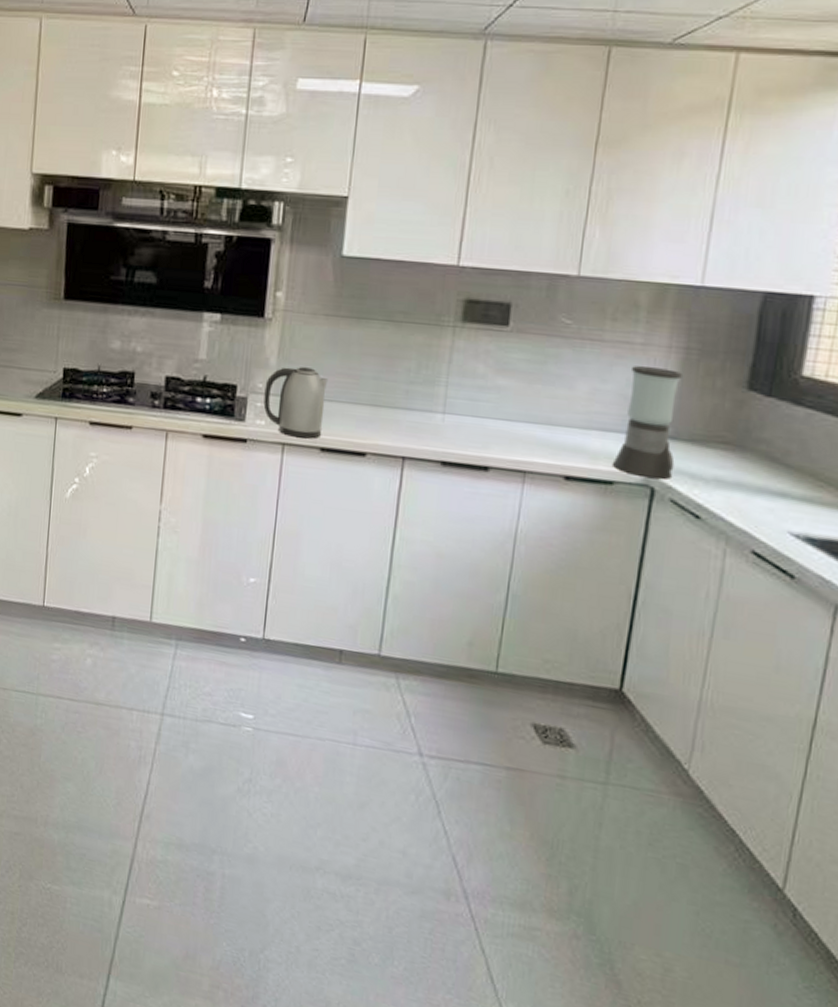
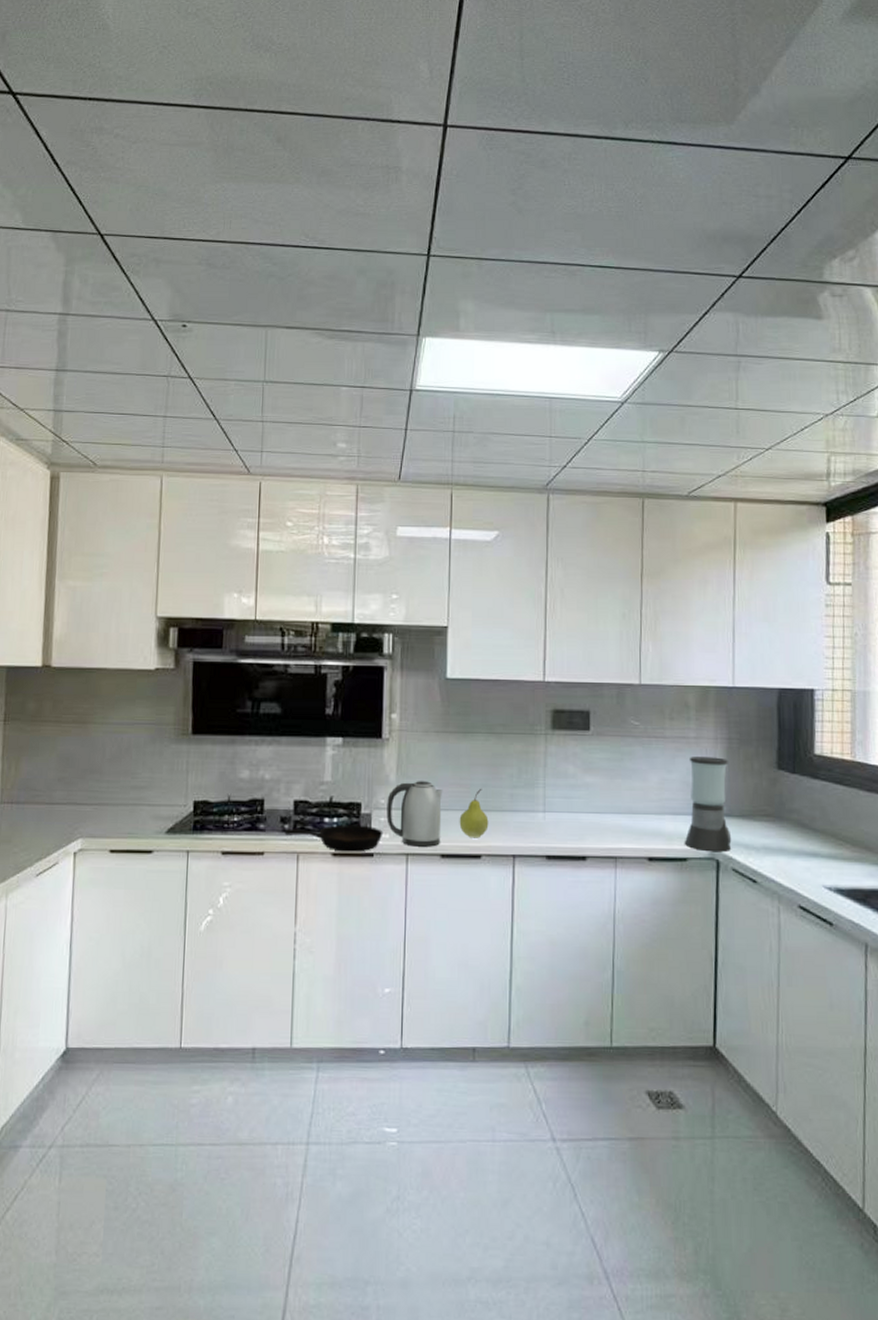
frying pan: none [154,405,259,436] -> present [284,823,384,851]
fruit: none [343,380,378,435] -> present [459,788,489,839]

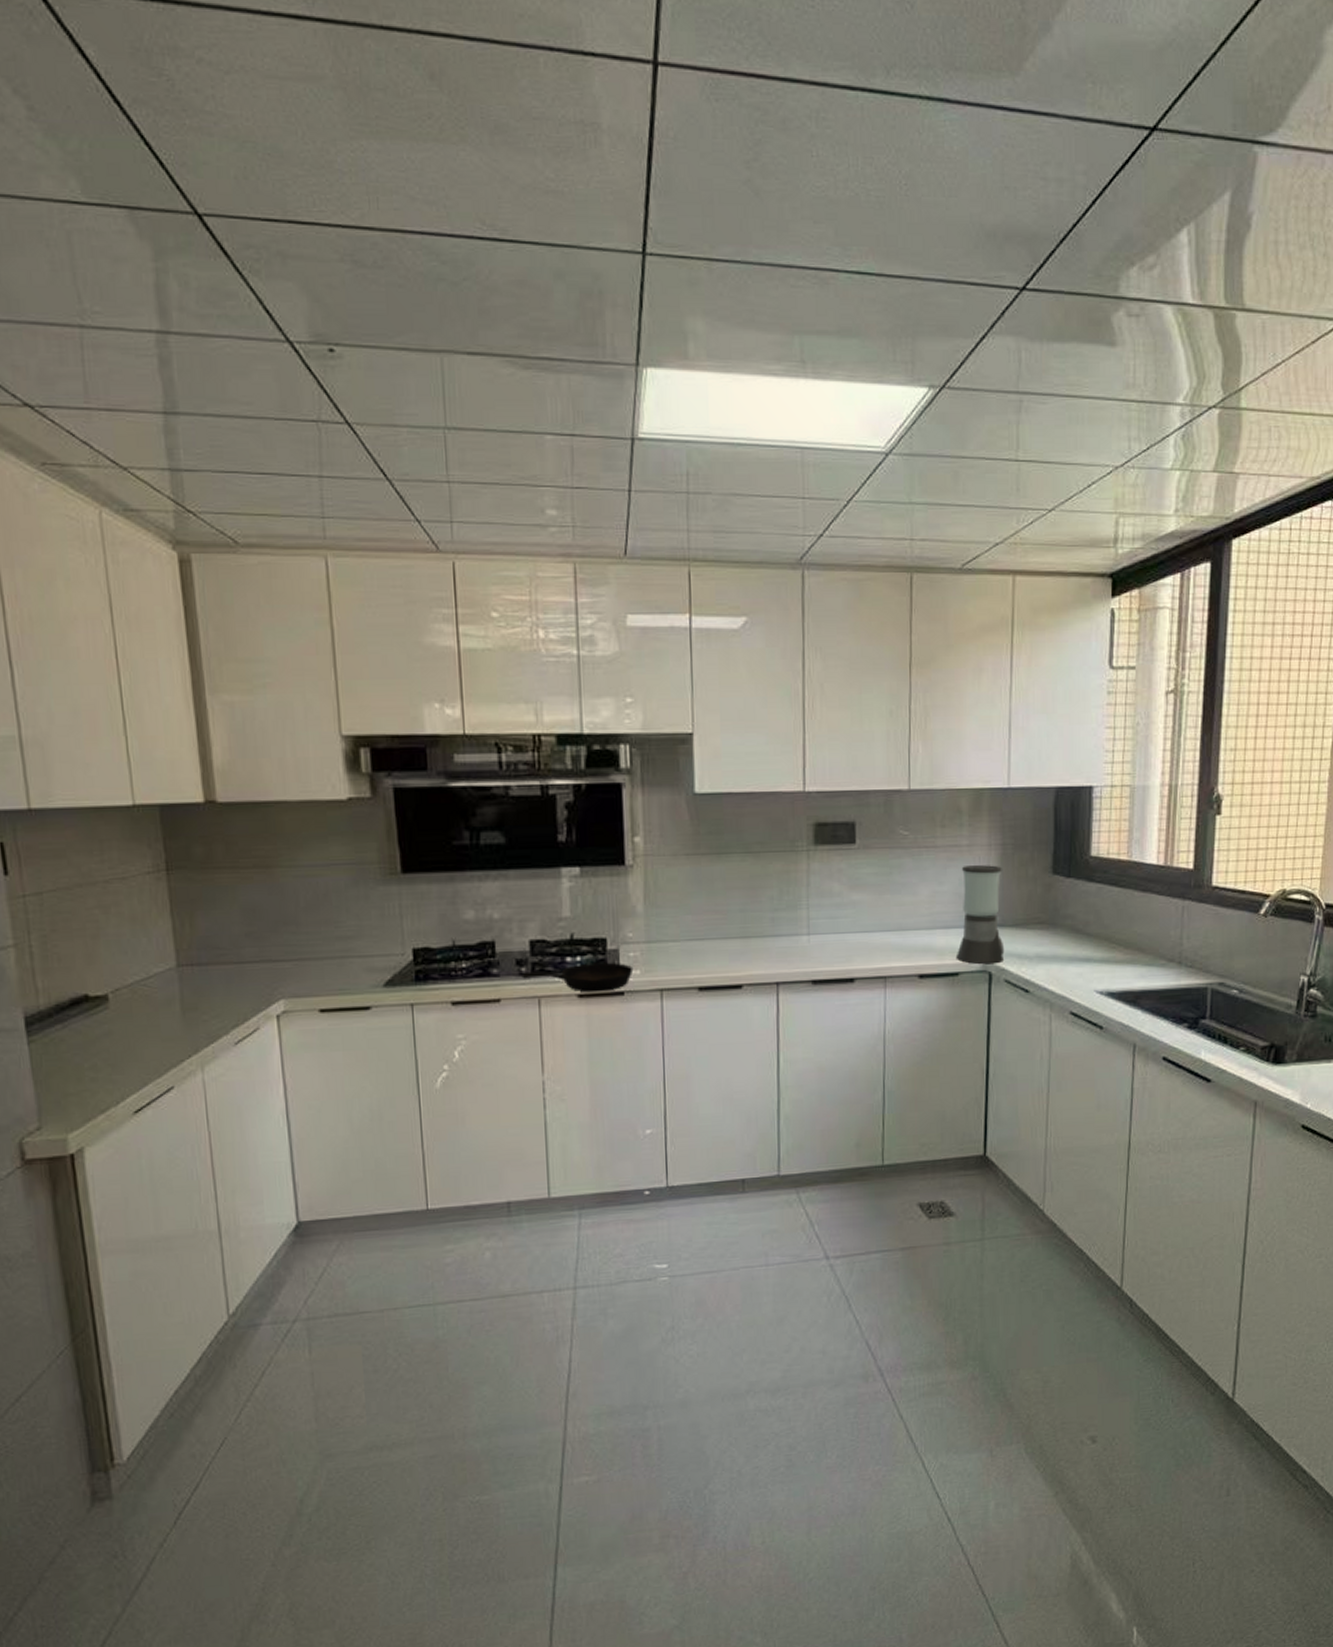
kettle: present [386,780,443,847] -> none [635,908,698,981]
fruit: present [459,788,489,839] -> none [716,913,749,968]

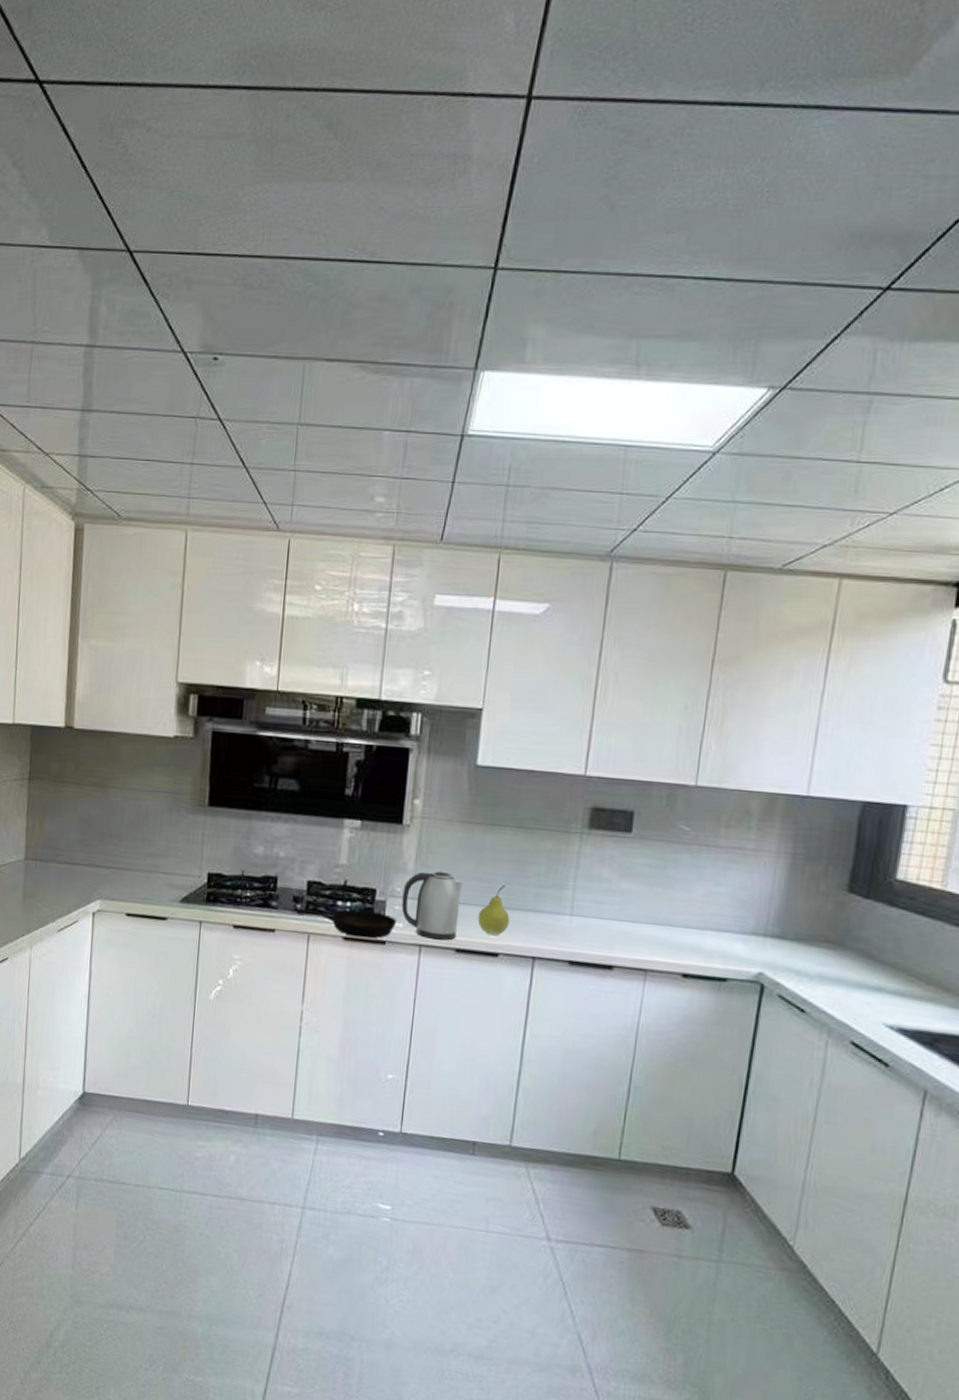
kettle: none [635,908,698,981] -> present [401,871,464,941]
fruit: none [716,913,749,968] -> present [477,884,510,937]
blender: present [955,865,1005,965] -> none [725,870,790,976]

